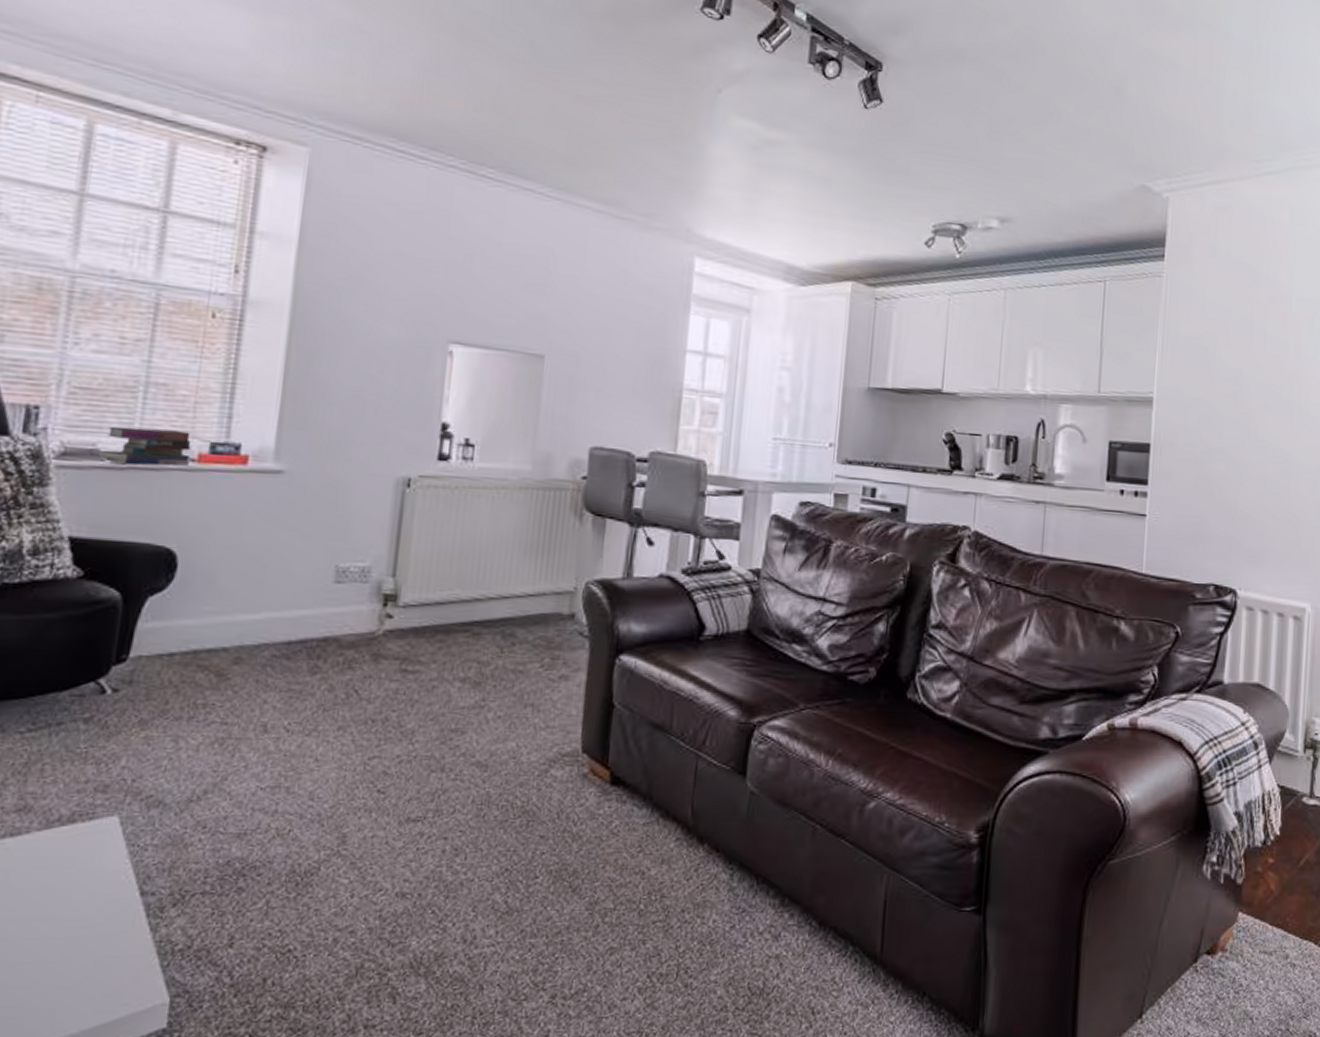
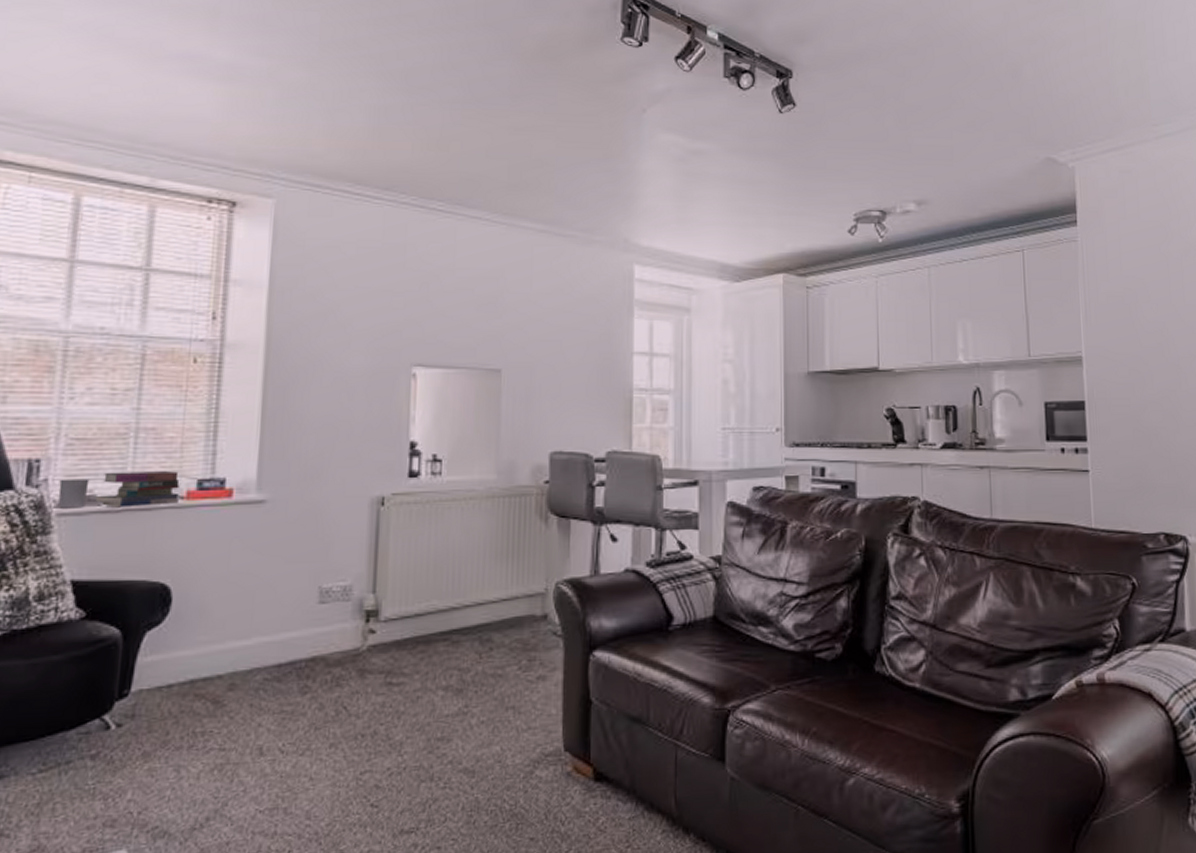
candle holder: none [58,429,93,462] -> present [58,479,90,508]

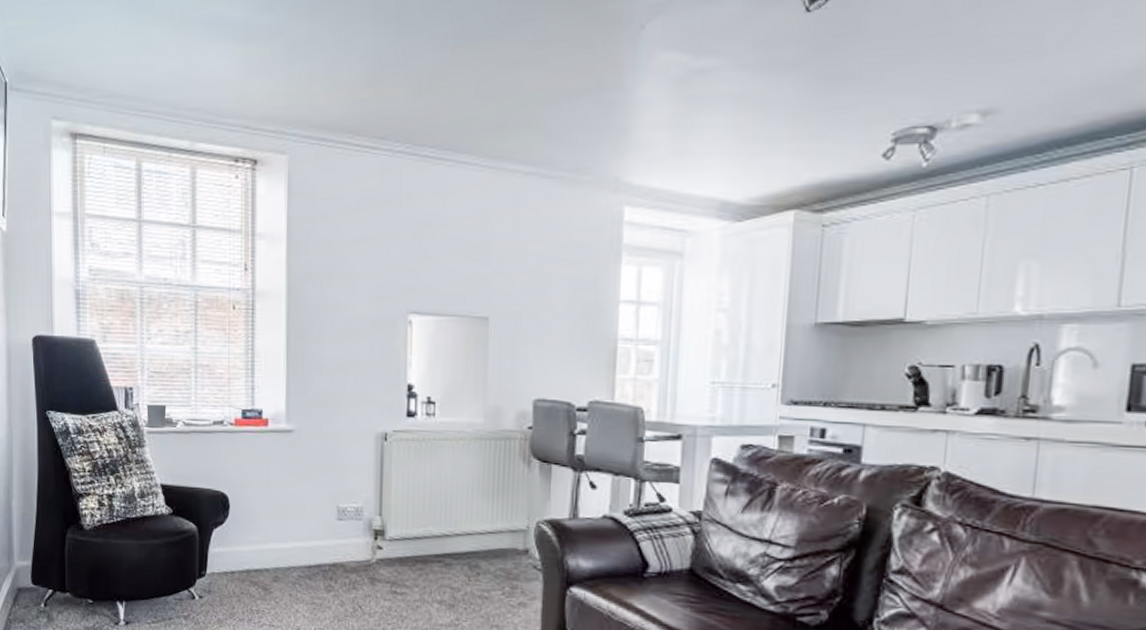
books: present [95,471,180,508] -> none [171,400,229,430]

